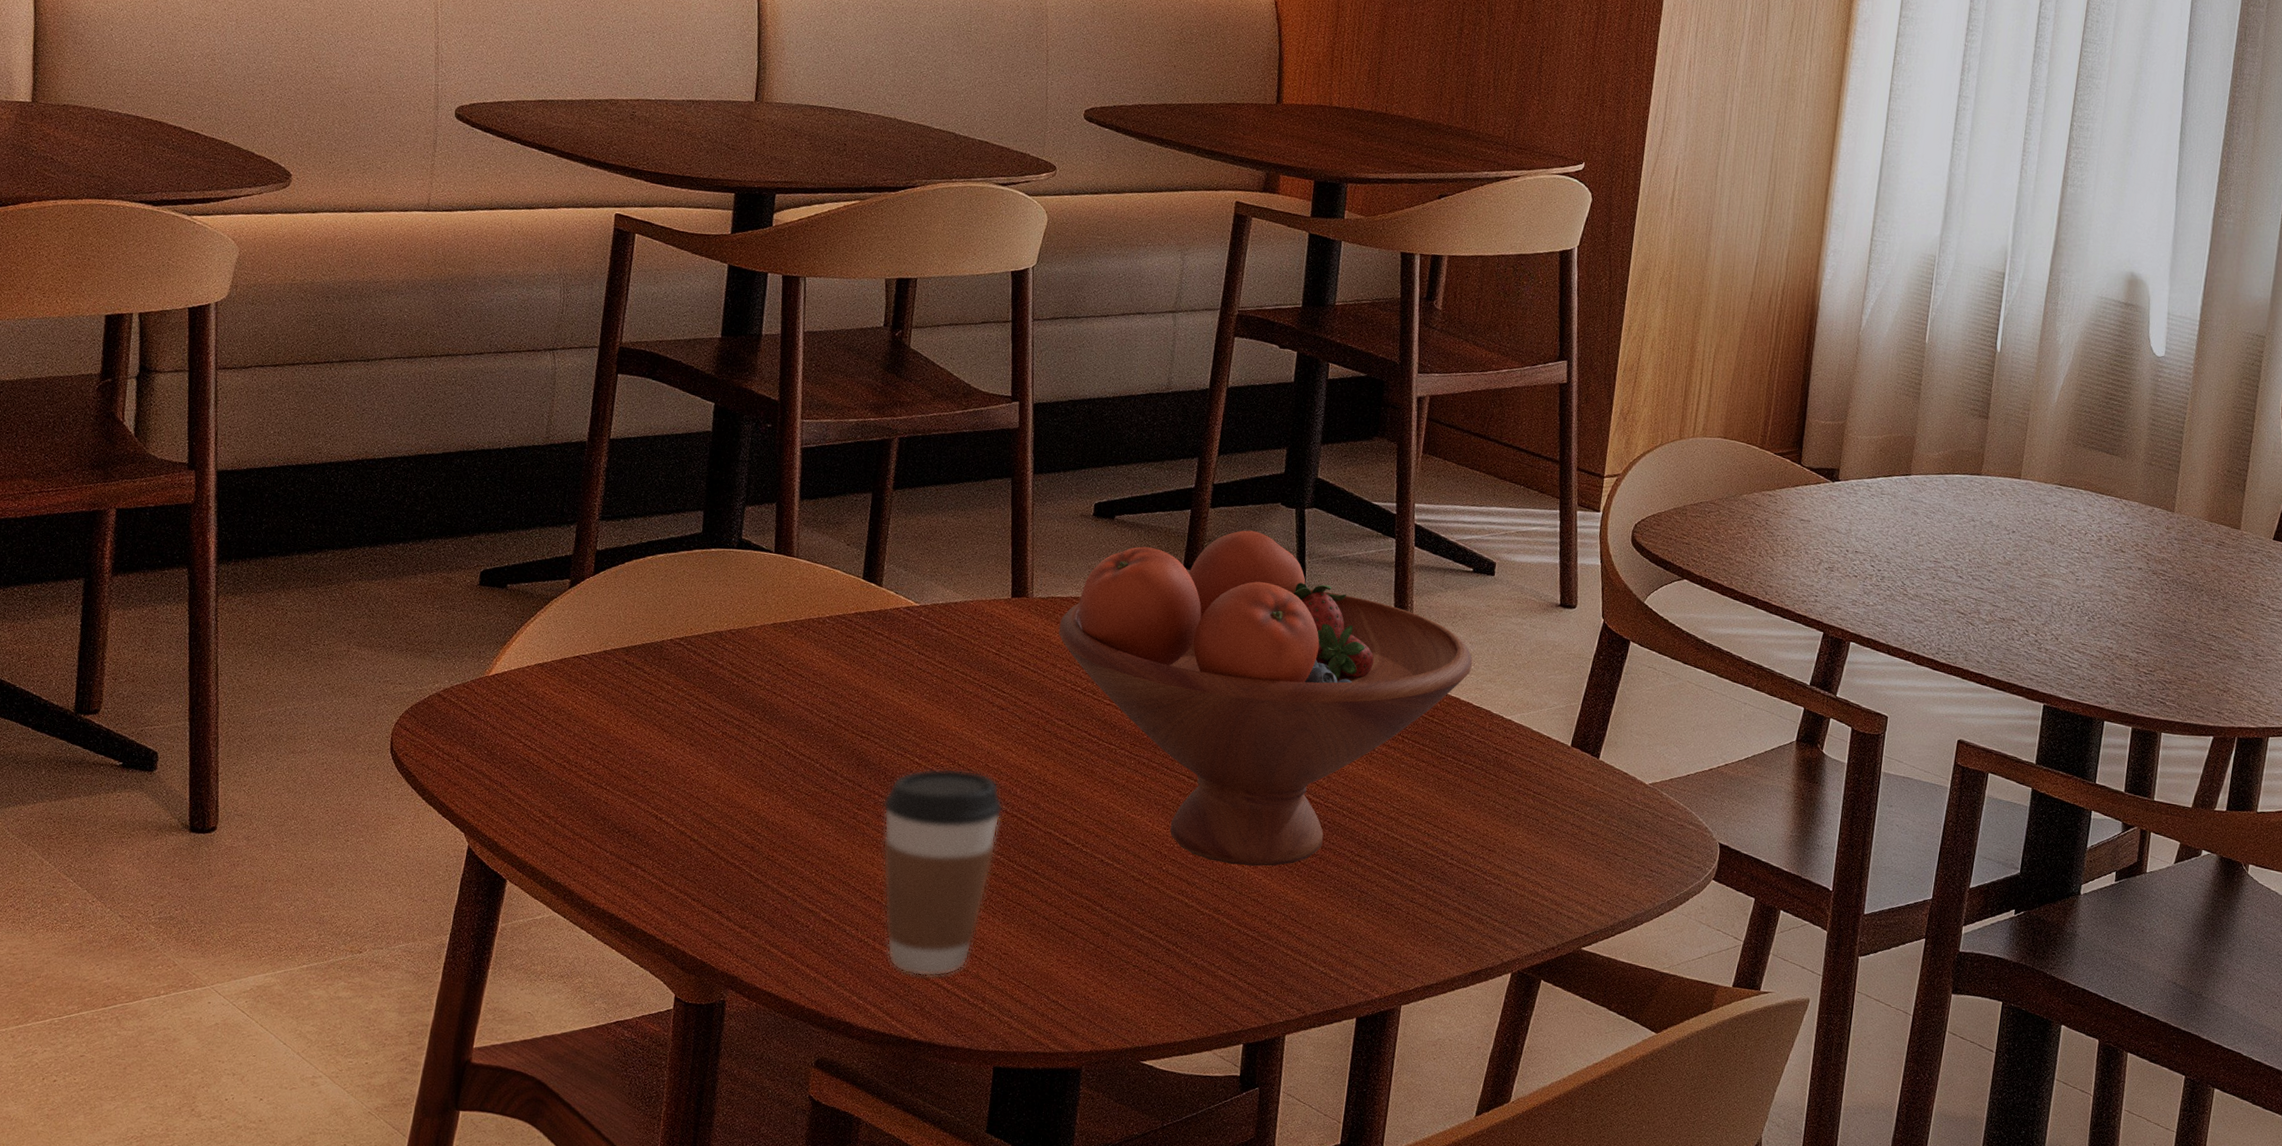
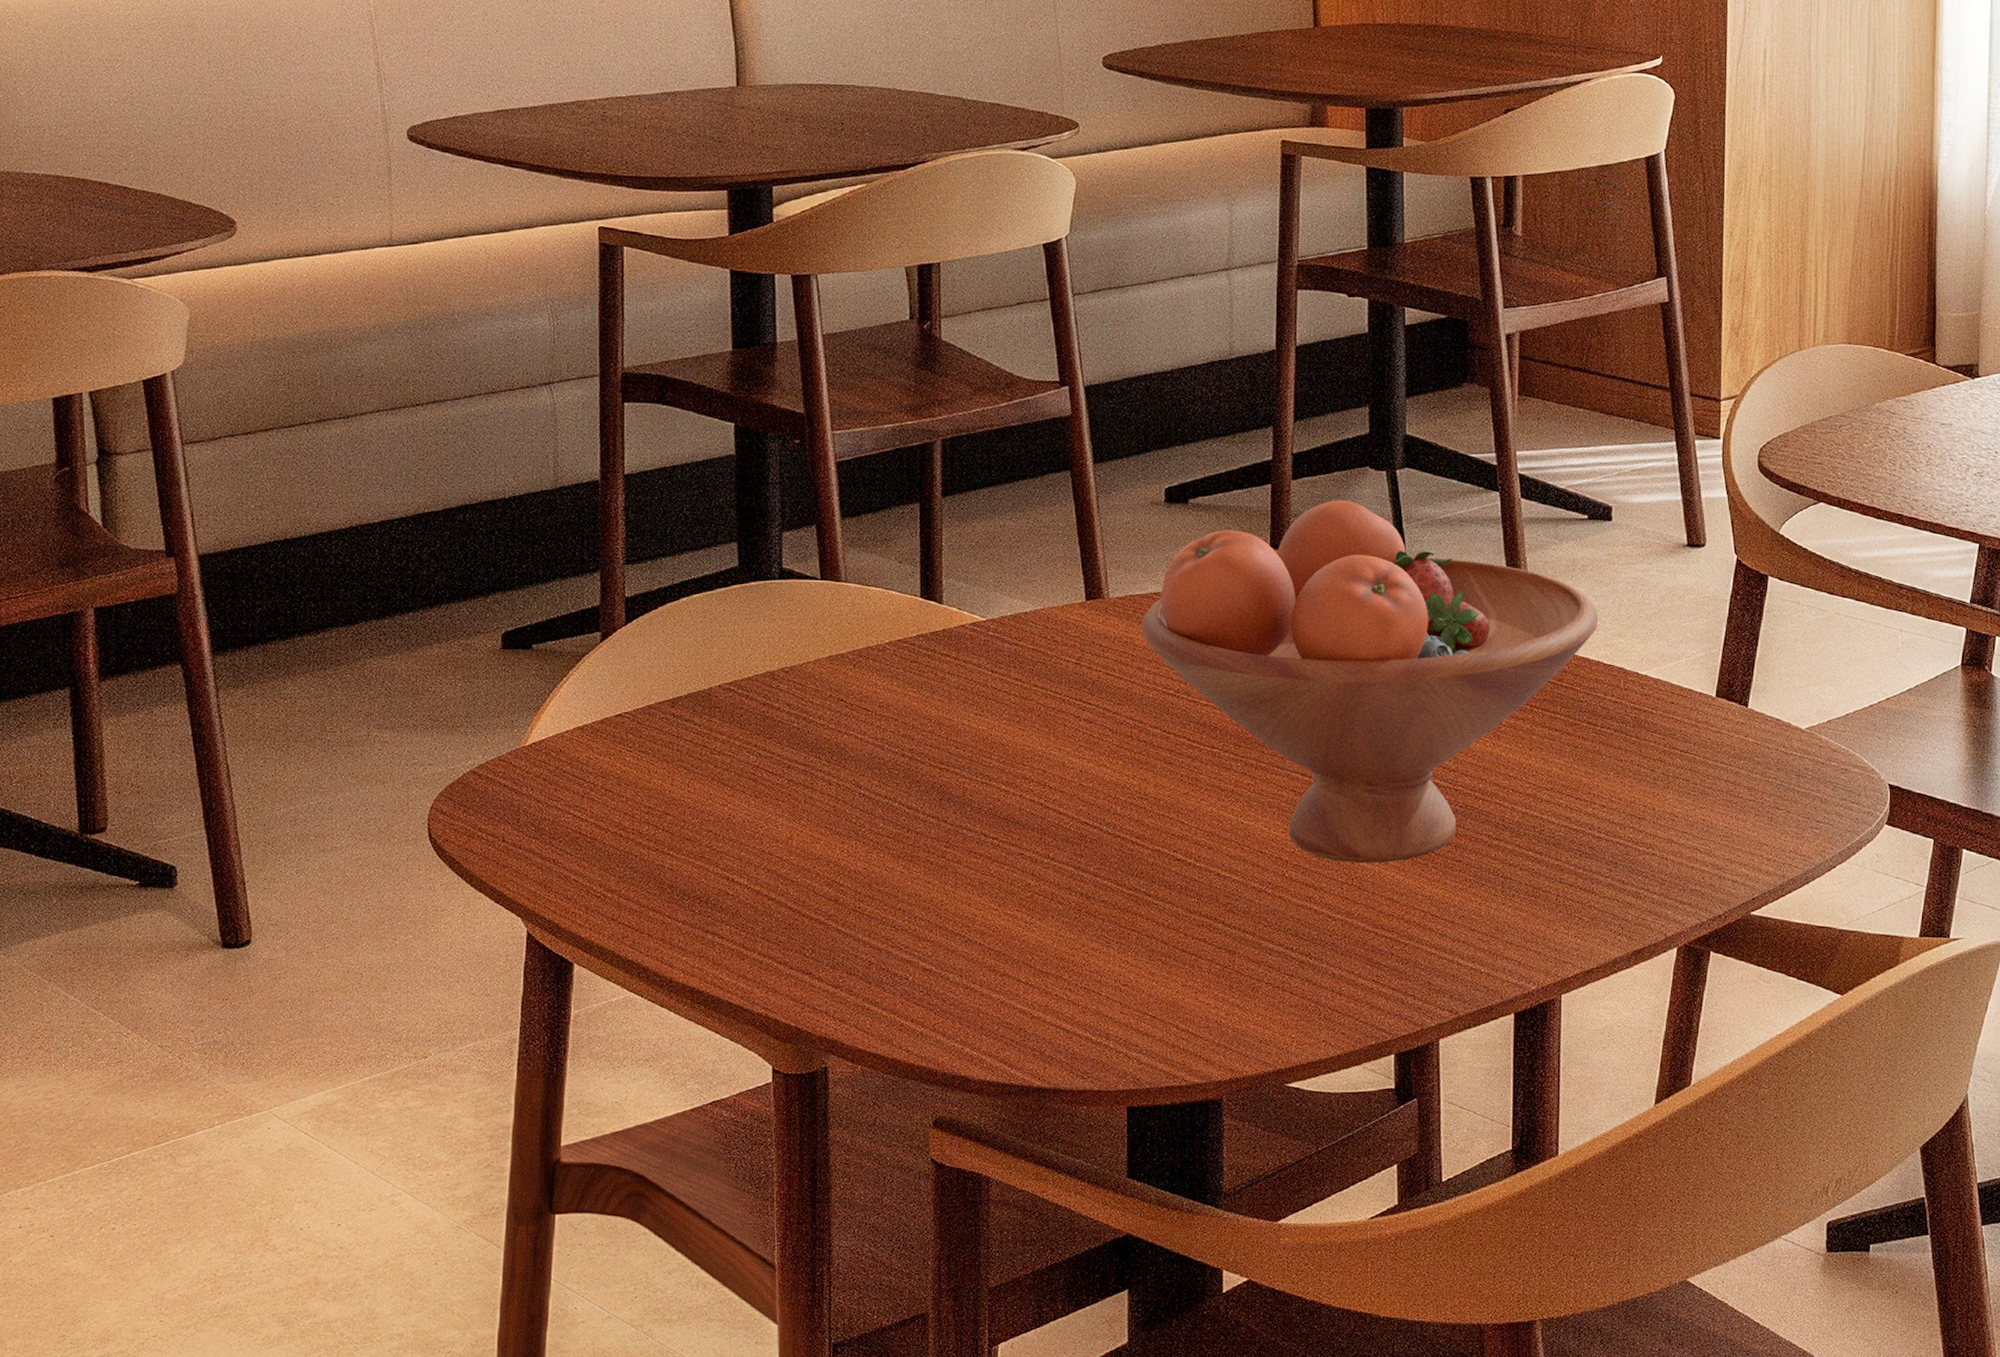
coffee cup: present [882,768,1003,977] -> none [972,792,1104,1019]

